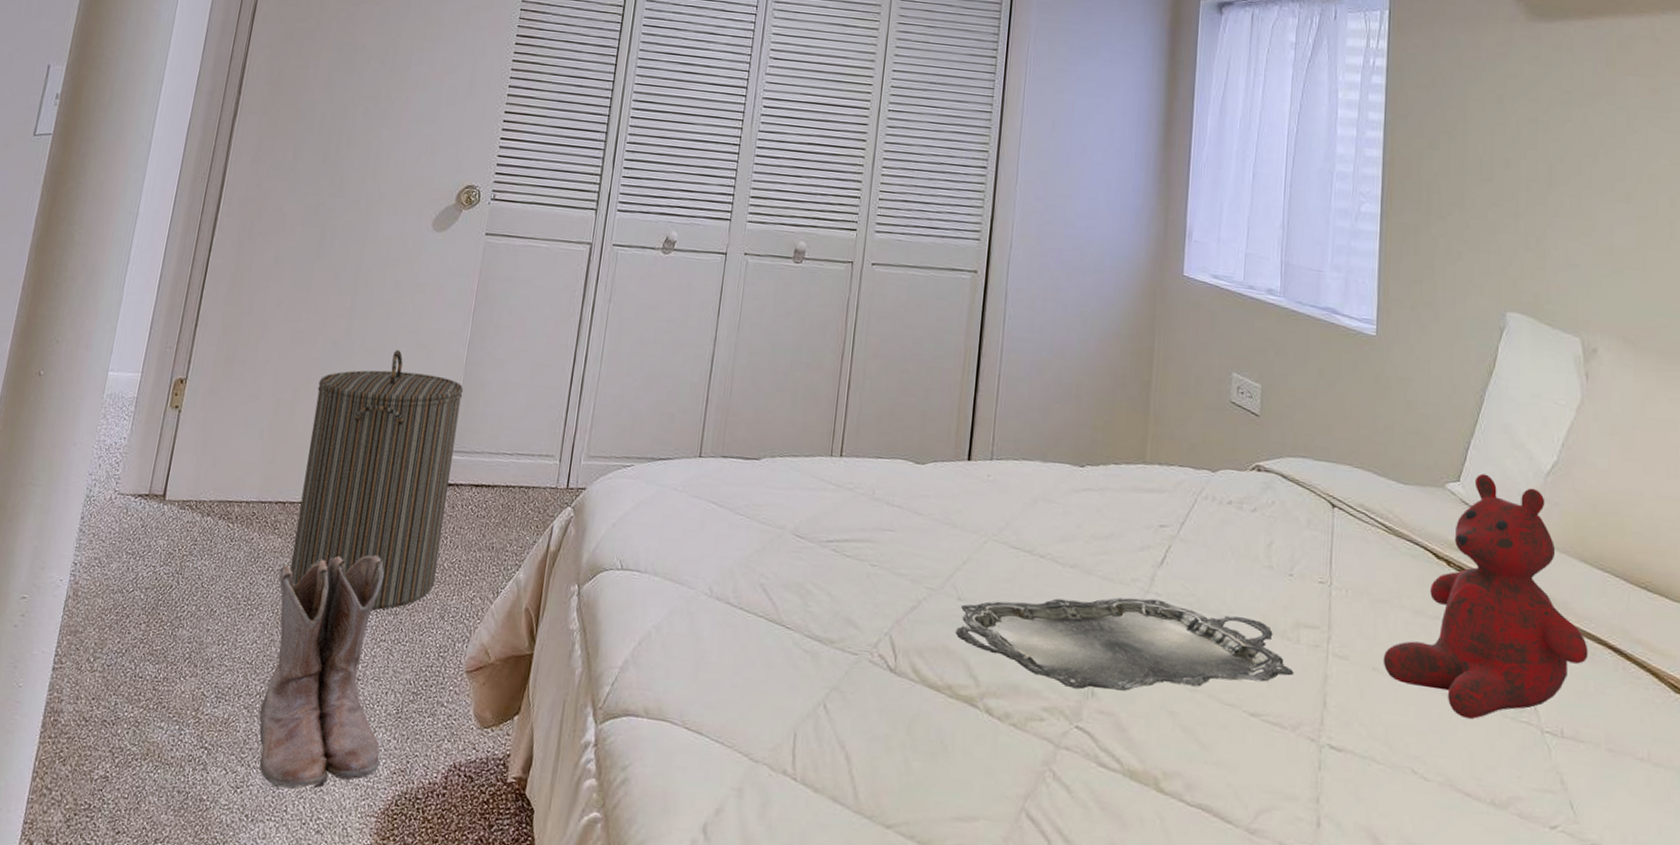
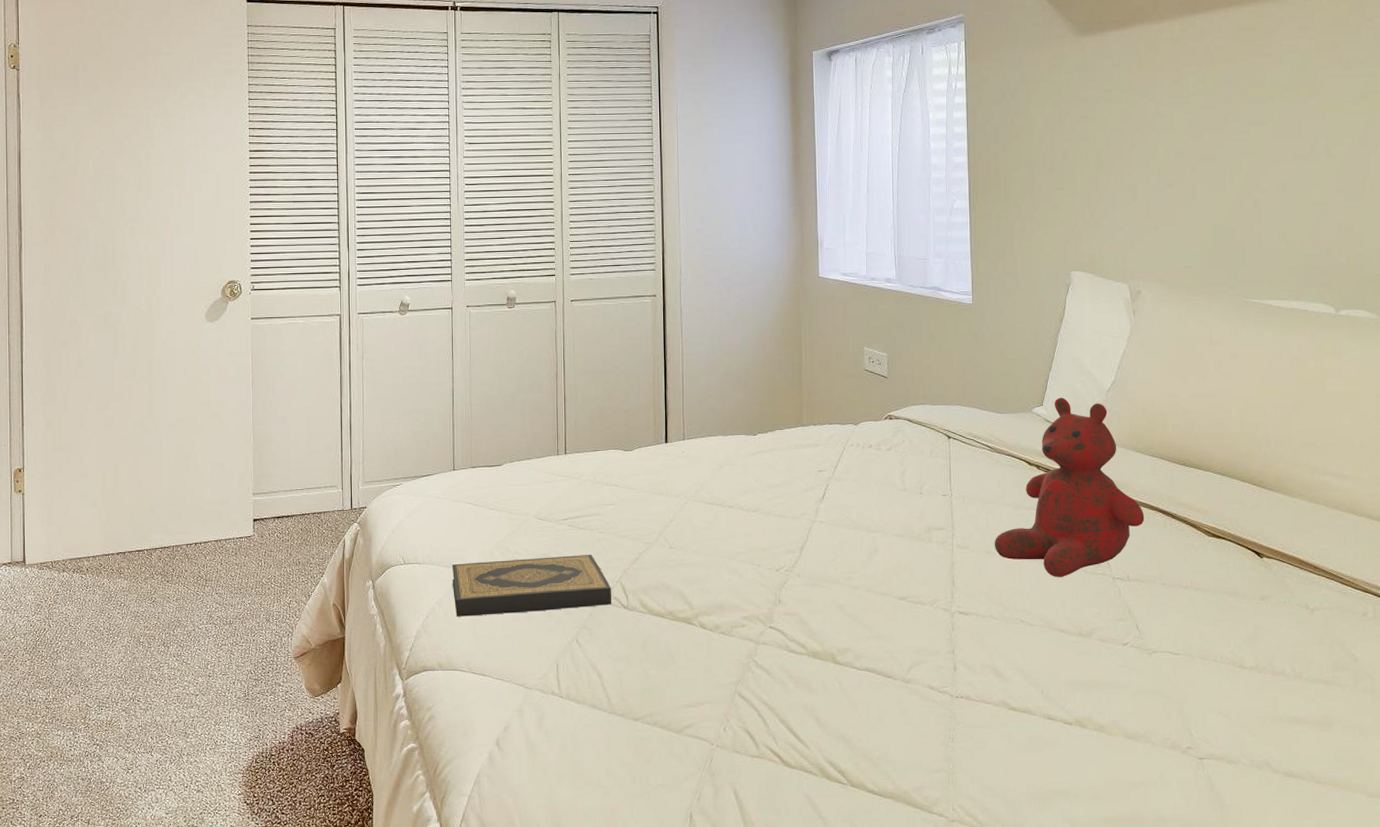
boots: present [259,554,385,791] -> none [129,581,238,765]
laundry hamper: present [290,350,464,611] -> none [134,421,257,624]
hardback book: none [675,578,878,664] -> present [451,554,612,617]
serving tray: present [955,597,1294,691] -> none [670,526,929,600]

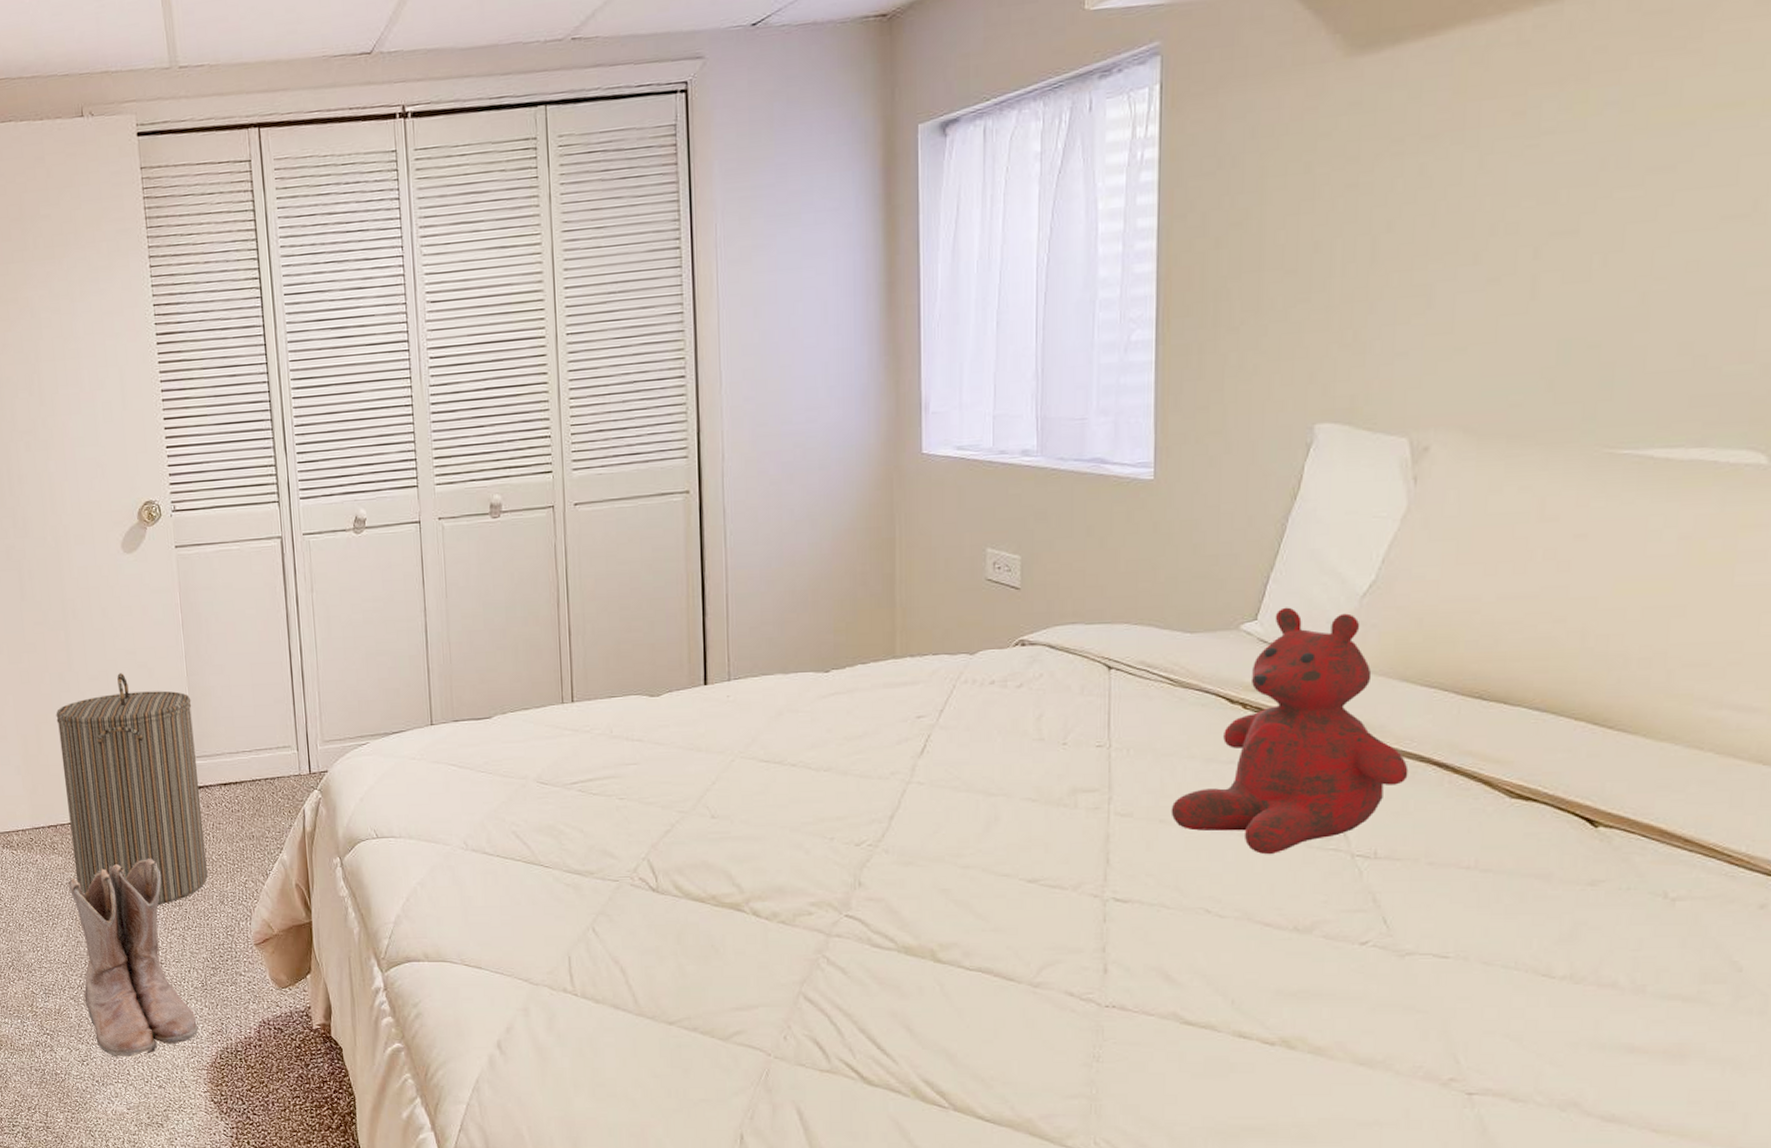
boots: none [129,581,238,765] -> present [67,857,199,1058]
laundry hamper: none [134,421,257,624] -> present [56,673,208,905]
hardback book: present [451,554,612,617] -> none [434,825,637,900]

